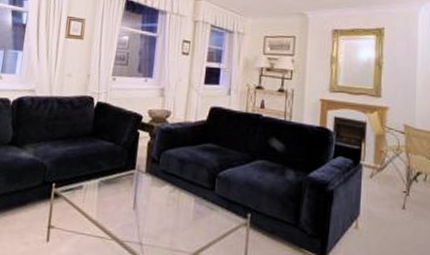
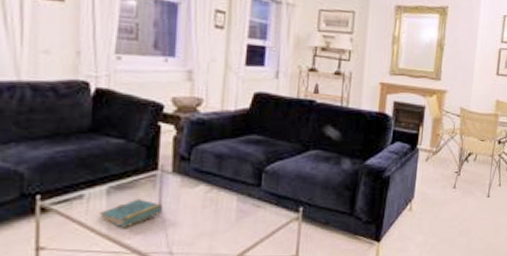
book: none [92,192,137,217] -> present [99,198,162,228]

